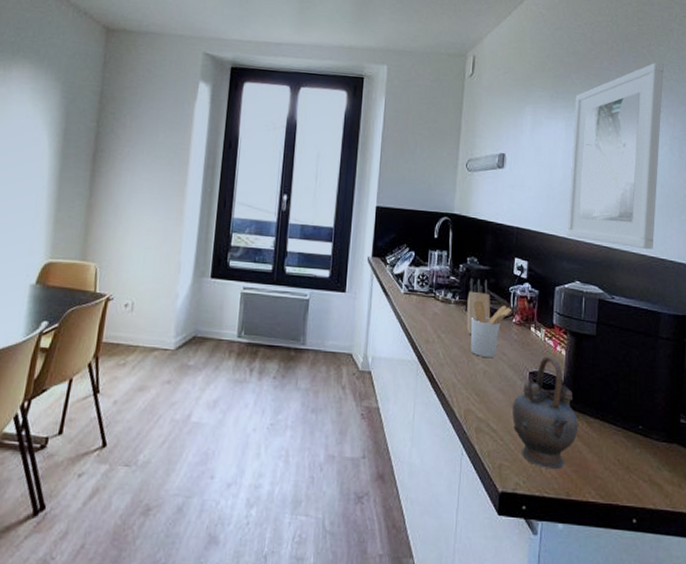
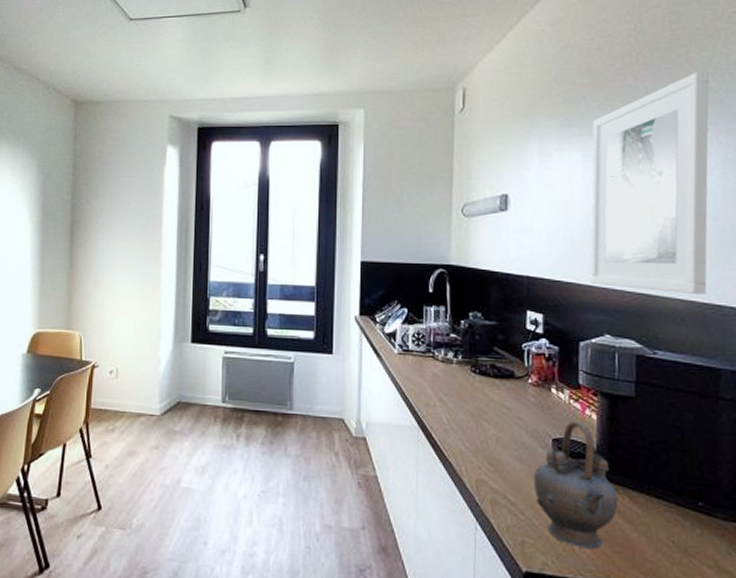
knife block: present [466,279,491,335] -> none [472,336,501,398]
utensil holder: present [470,300,512,358] -> none [477,360,527,424]

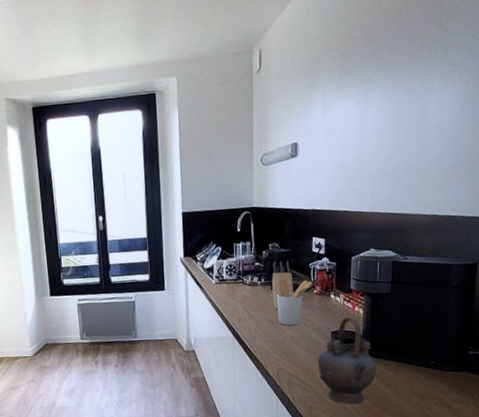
knife block: none [472,336,501,398] -> present [272,261,294,309]
utensil holder: none [477,360,527,424] -> present [276,279,313,326]
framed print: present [590,71,709,295] -> none [360,17,457,211]

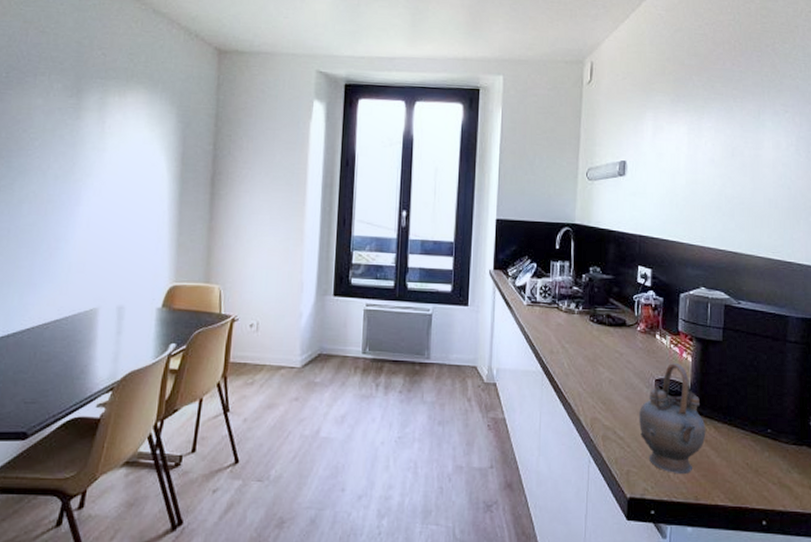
knife block: present [272,261,294,309] -> none [591,288,615,345]
utensil holder: present [276,279,313,326] -> none [595,310,637,367]

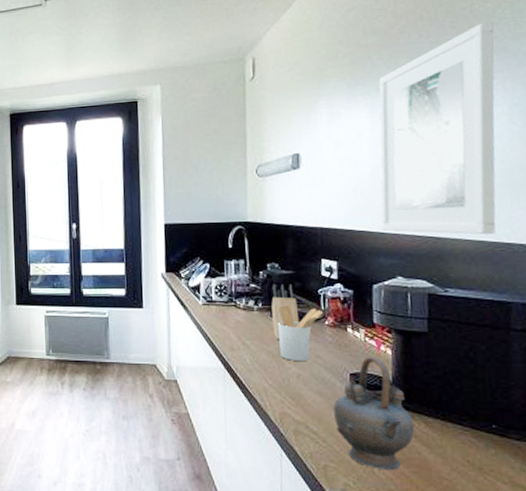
knife block: none [591,288,615,345] -> present [271,284,300,340]
utensil holder: none [595,310,637,367] -> present [277,306,324,362]
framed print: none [691,60,789,253] -> present [378,21,496,235]

